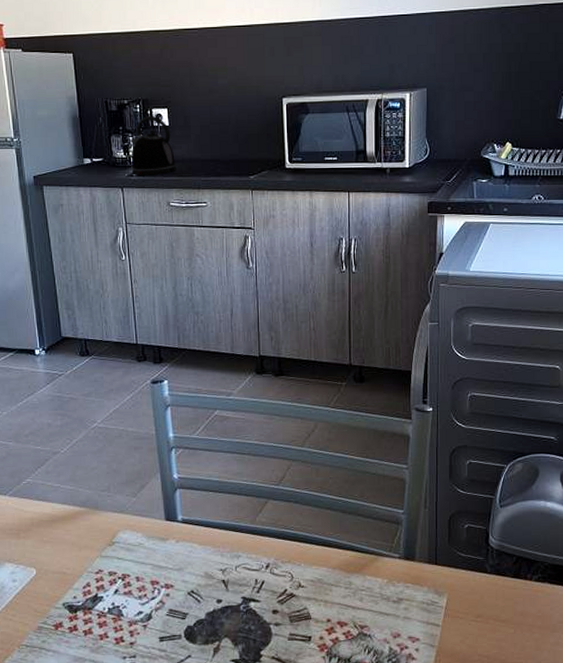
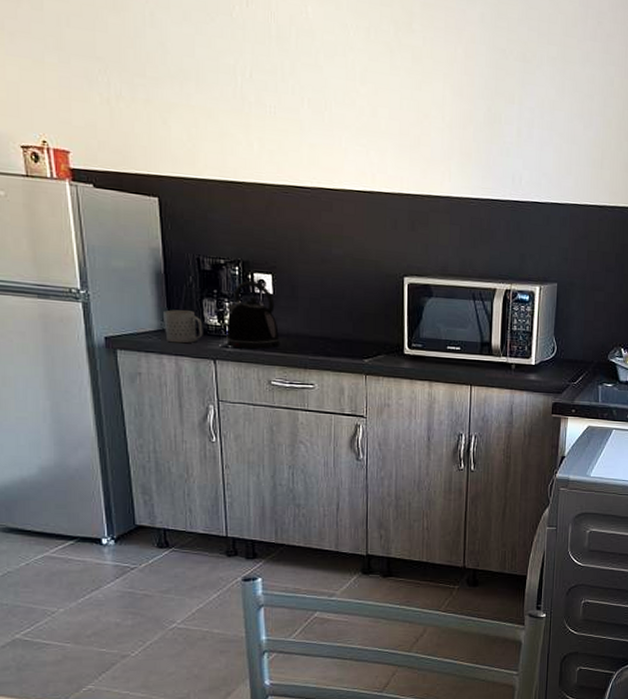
mug: none [79,147,112,176] -> present [164,309,203,344]

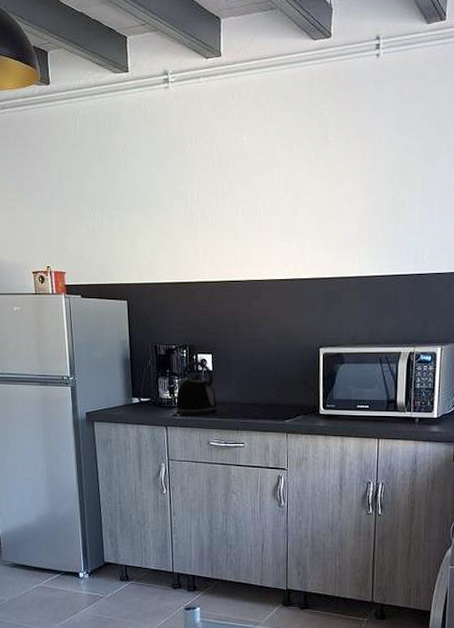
mug: present [164,309,203,344] -> none [129,388,158,415]

